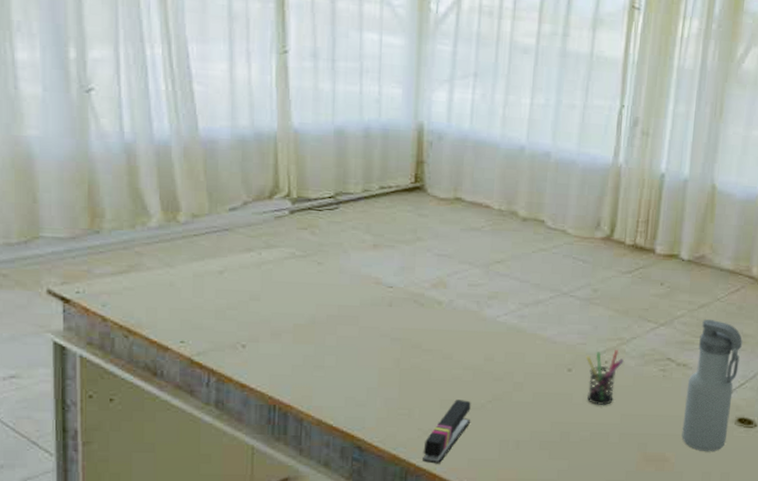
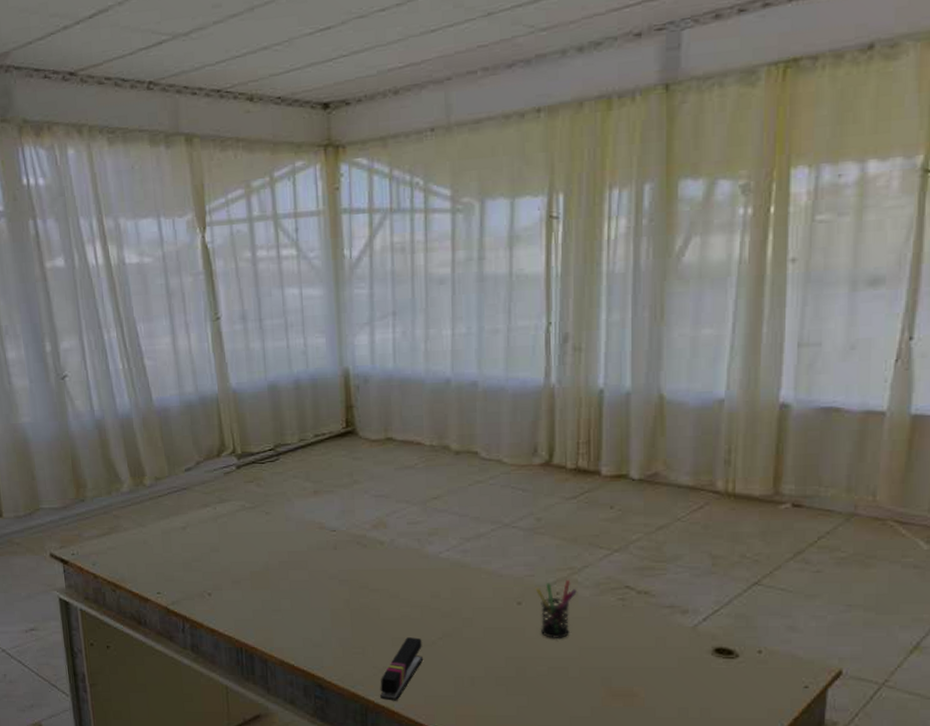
water bottle: present [681,320,743,451] -> none [650,542,712,685]

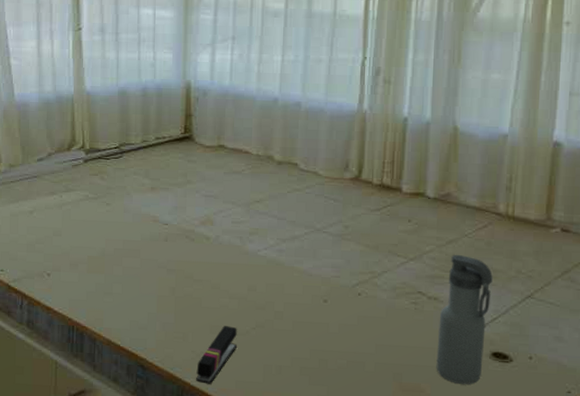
pen holder: present [535,579,578,639] -> none [340,282,377,336]
water bottle: none [650,542,712,685] -> present [436,255,493,384]

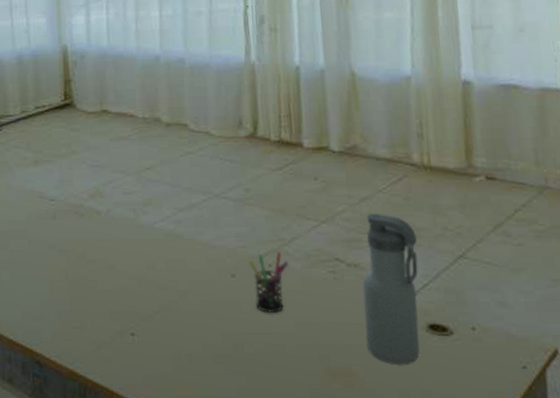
stapler: present [196,326,238,384] -> none [98,311,142,380]
pen holder: none [340,282,377,336] -> present [248,250,290,314]

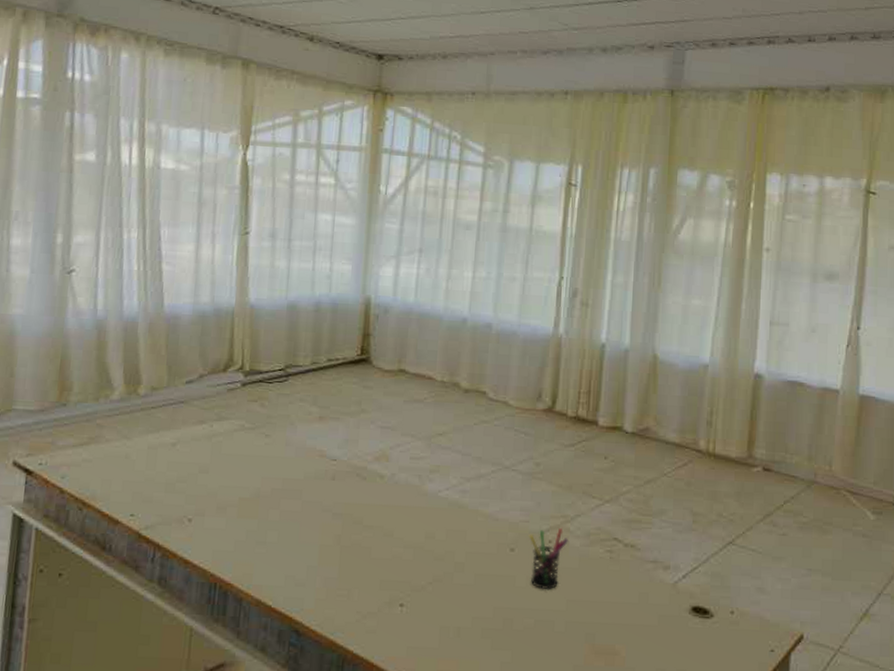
water bottle: present [362,214,420,364] -> none [632,496,693,645]

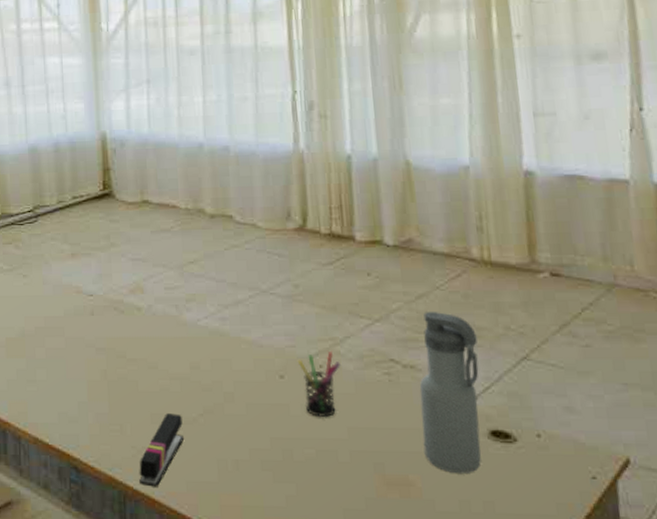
stapler: none [360,580,411,652] -> present [139,413,185,487]
water bottle: none [632,496,693,645] -> present [419,312,482,473]

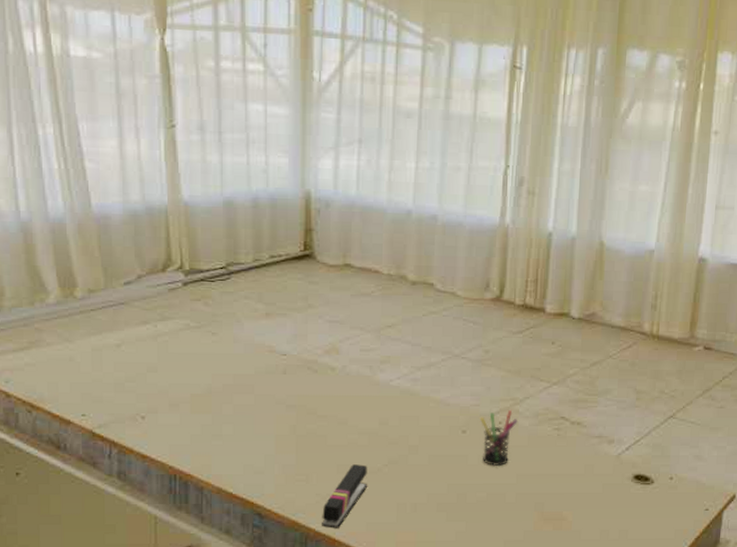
water bottle: present [419,312,482,473] -> none [578,377,636,509]

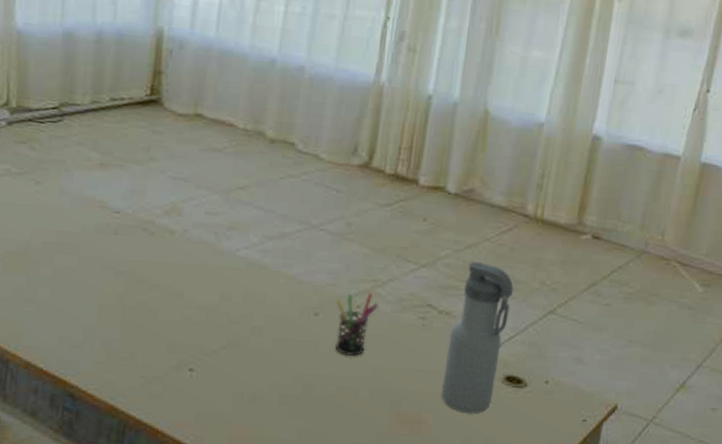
stapler: present [322,464,368,529] -> none [144,344,203,418]
water bottle: none [578,377,636,509] -> present [441,262,514,413]

